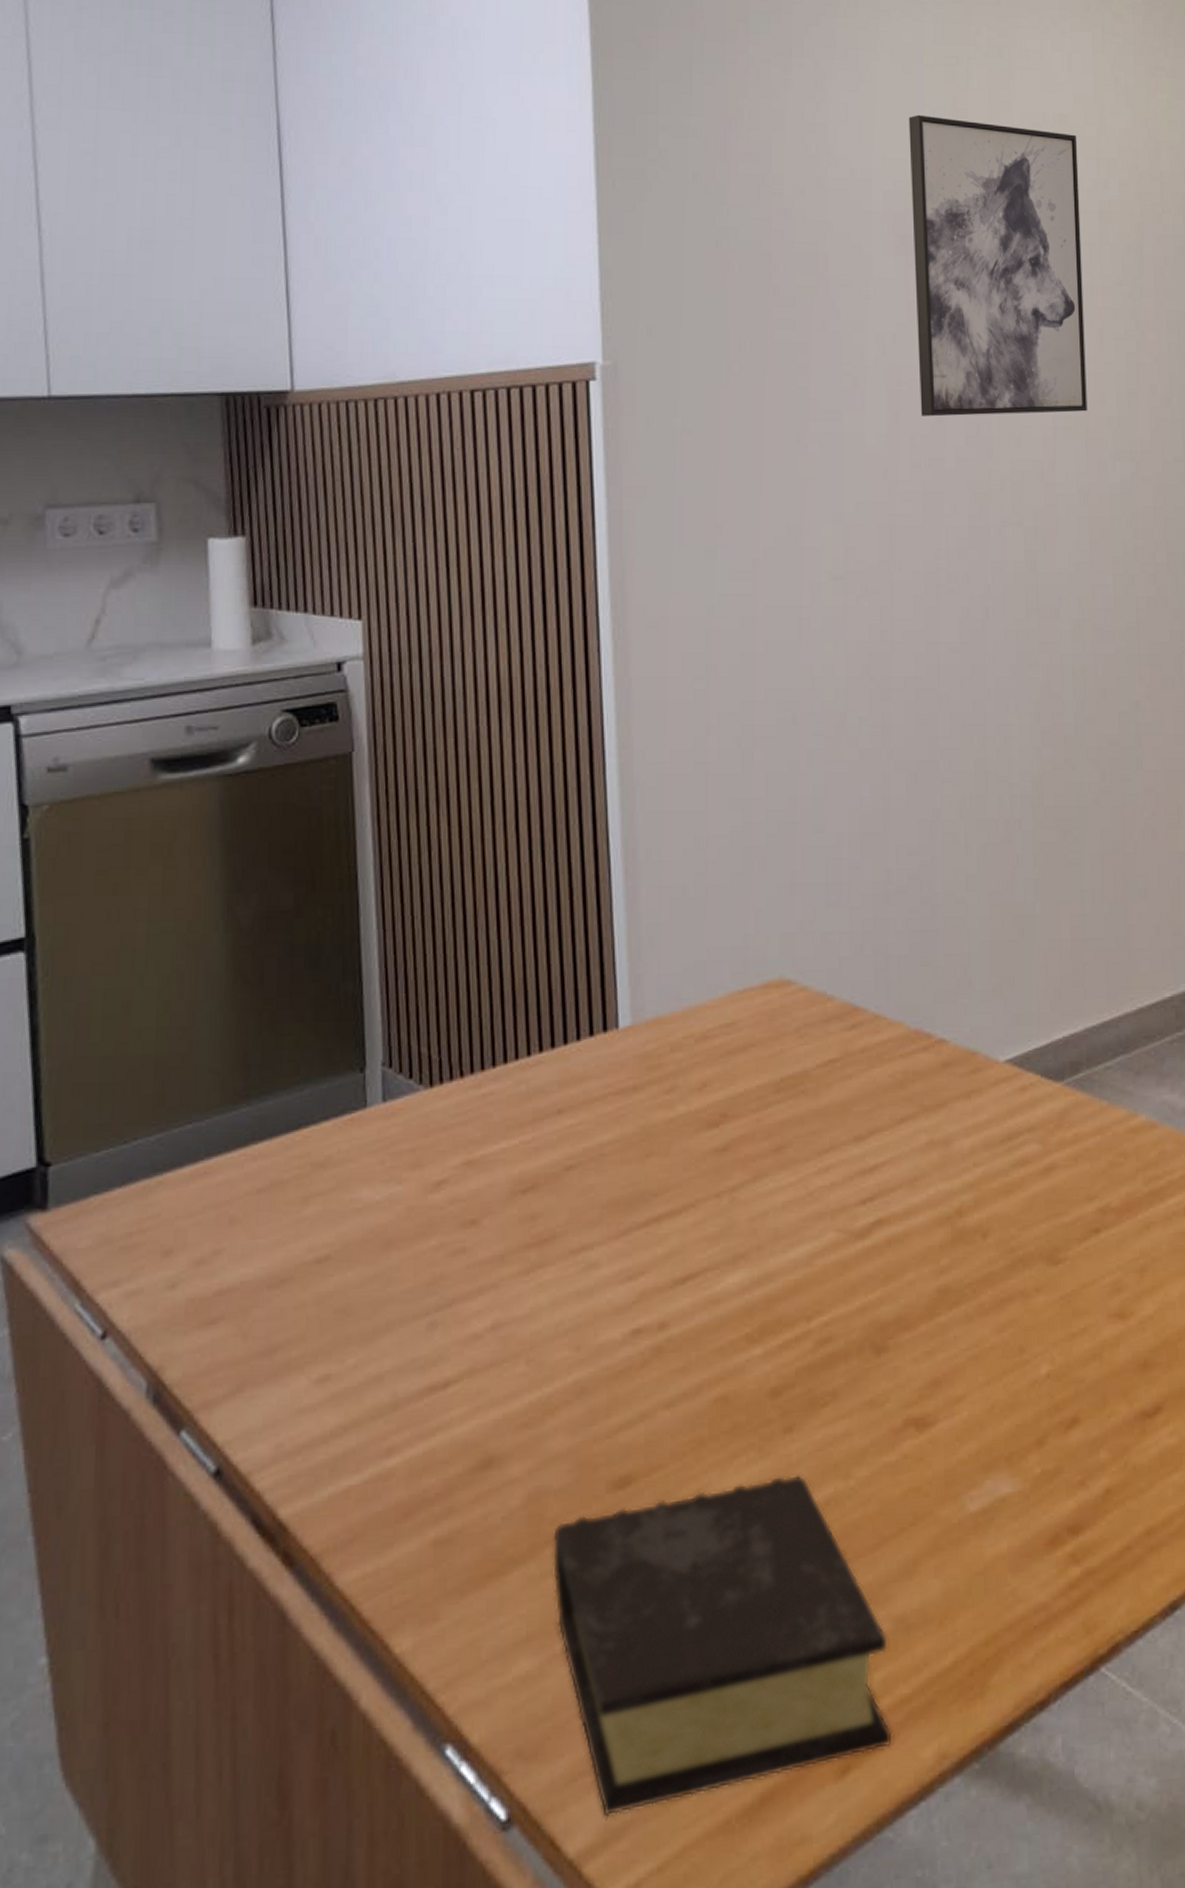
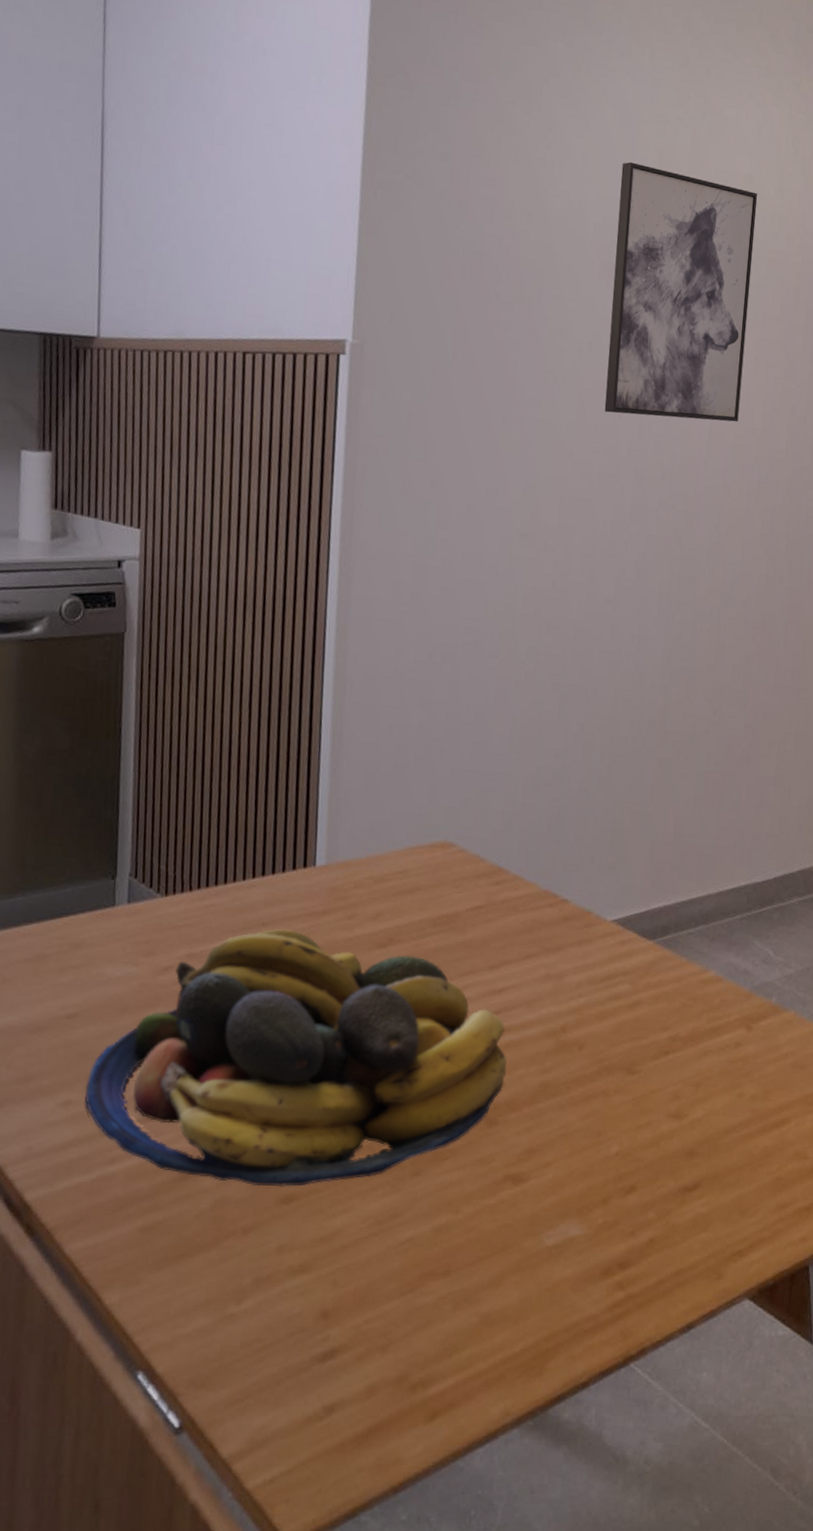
fruit bowl: none [347,1116,892,1468] -> present [85,929,507,1187]
book: present [551,1475,892,1815] -> none [228,1207,475,1431]

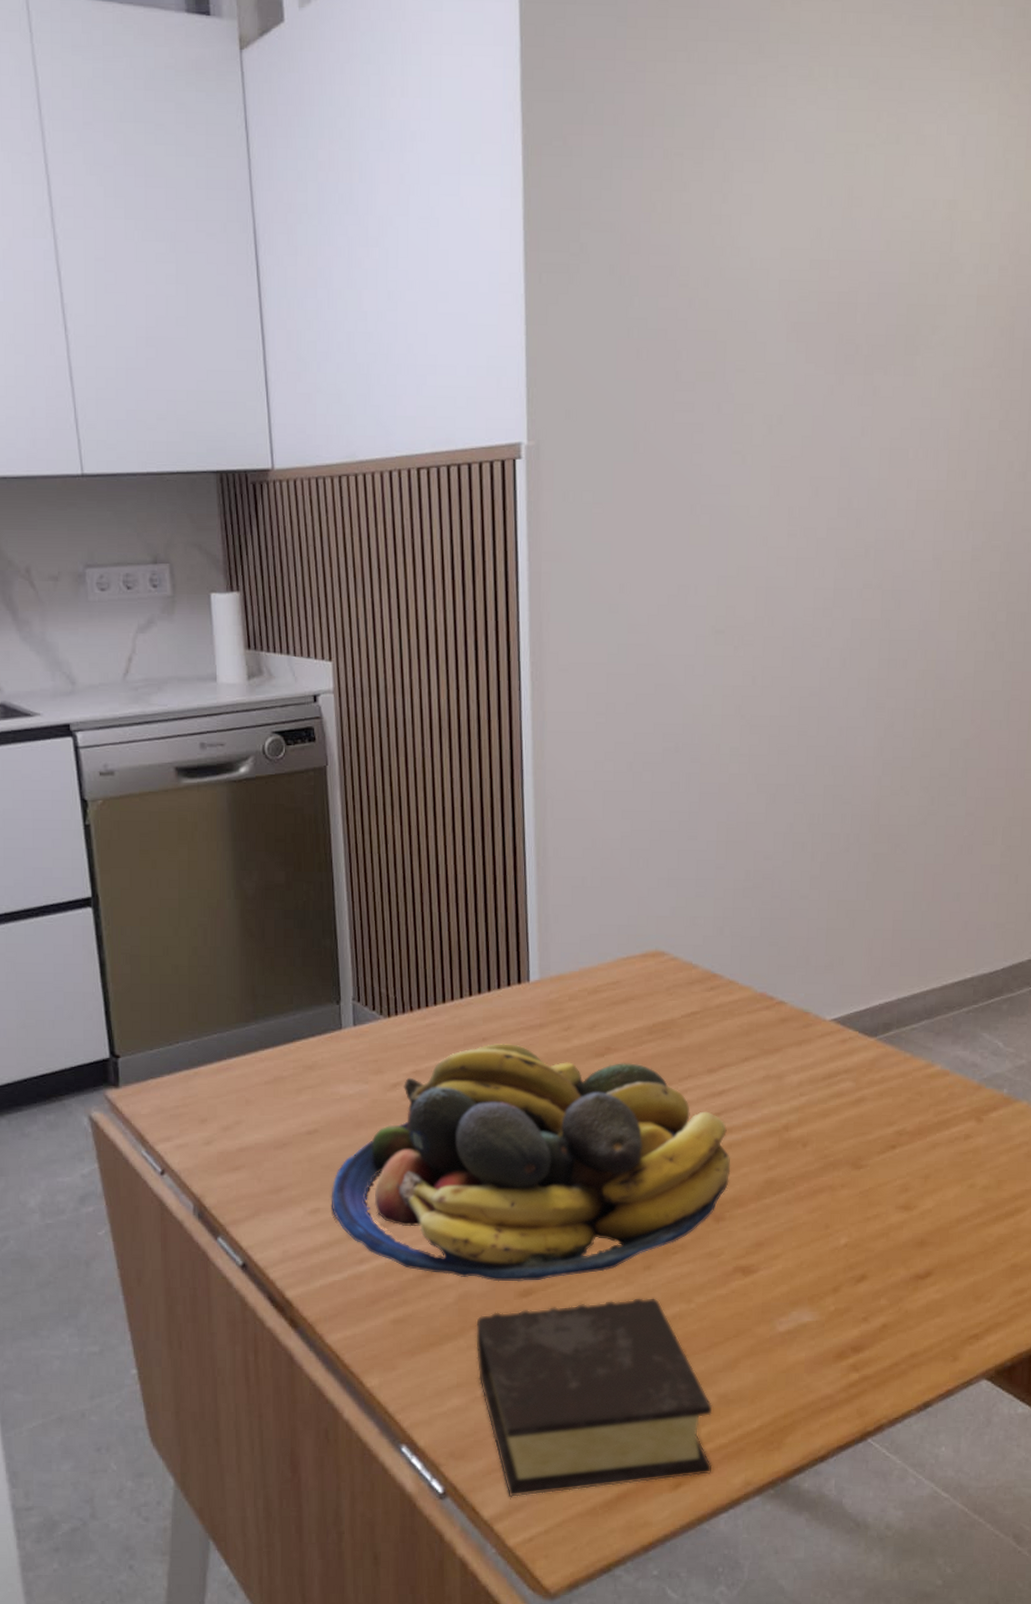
book: none [228,1207,475,1431] -> present [475,1298,713,1497]
wall art: present [604,162,758,422] -> none [799,204,964,491]

